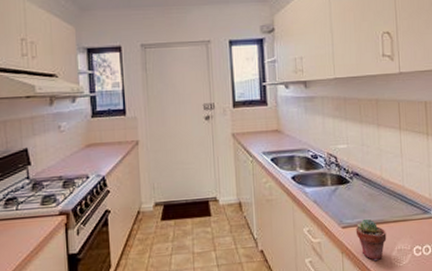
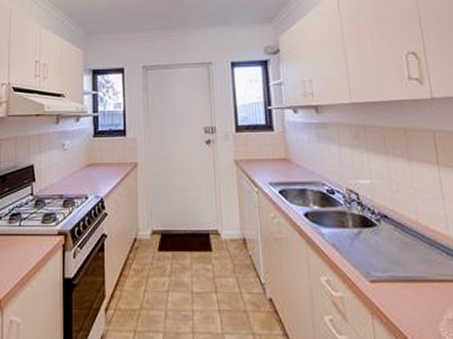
potted succulent: present [355,218,387,261] -> none [387,273,432,330]

